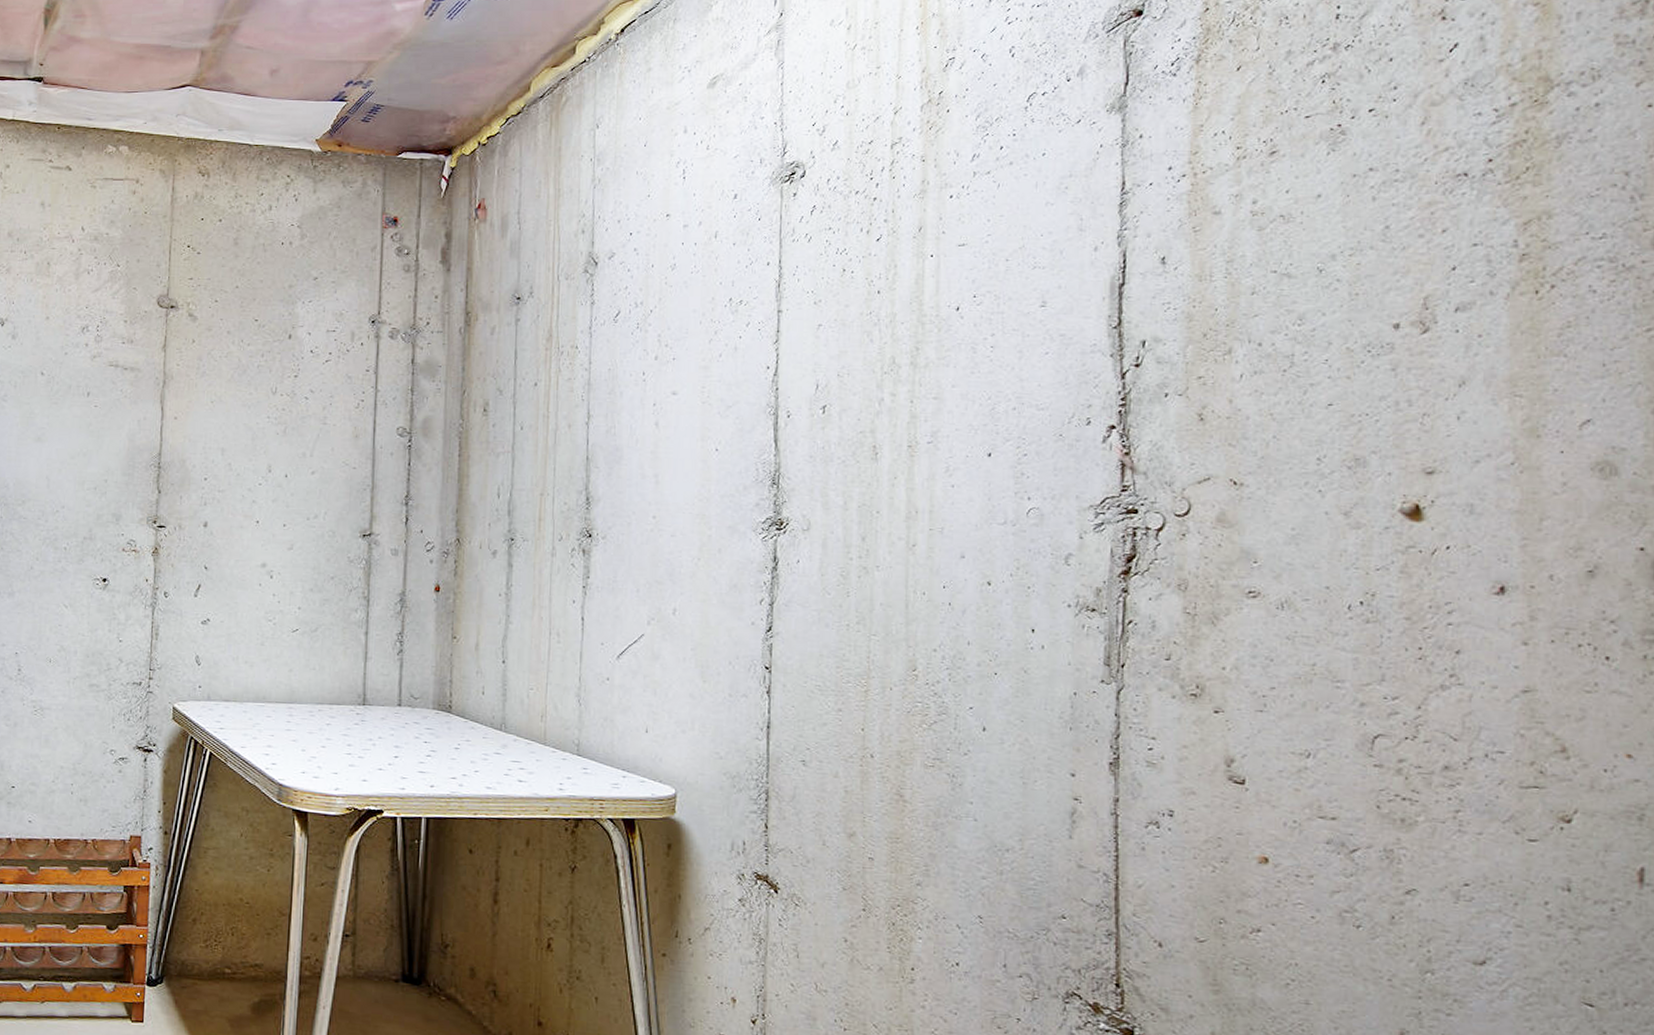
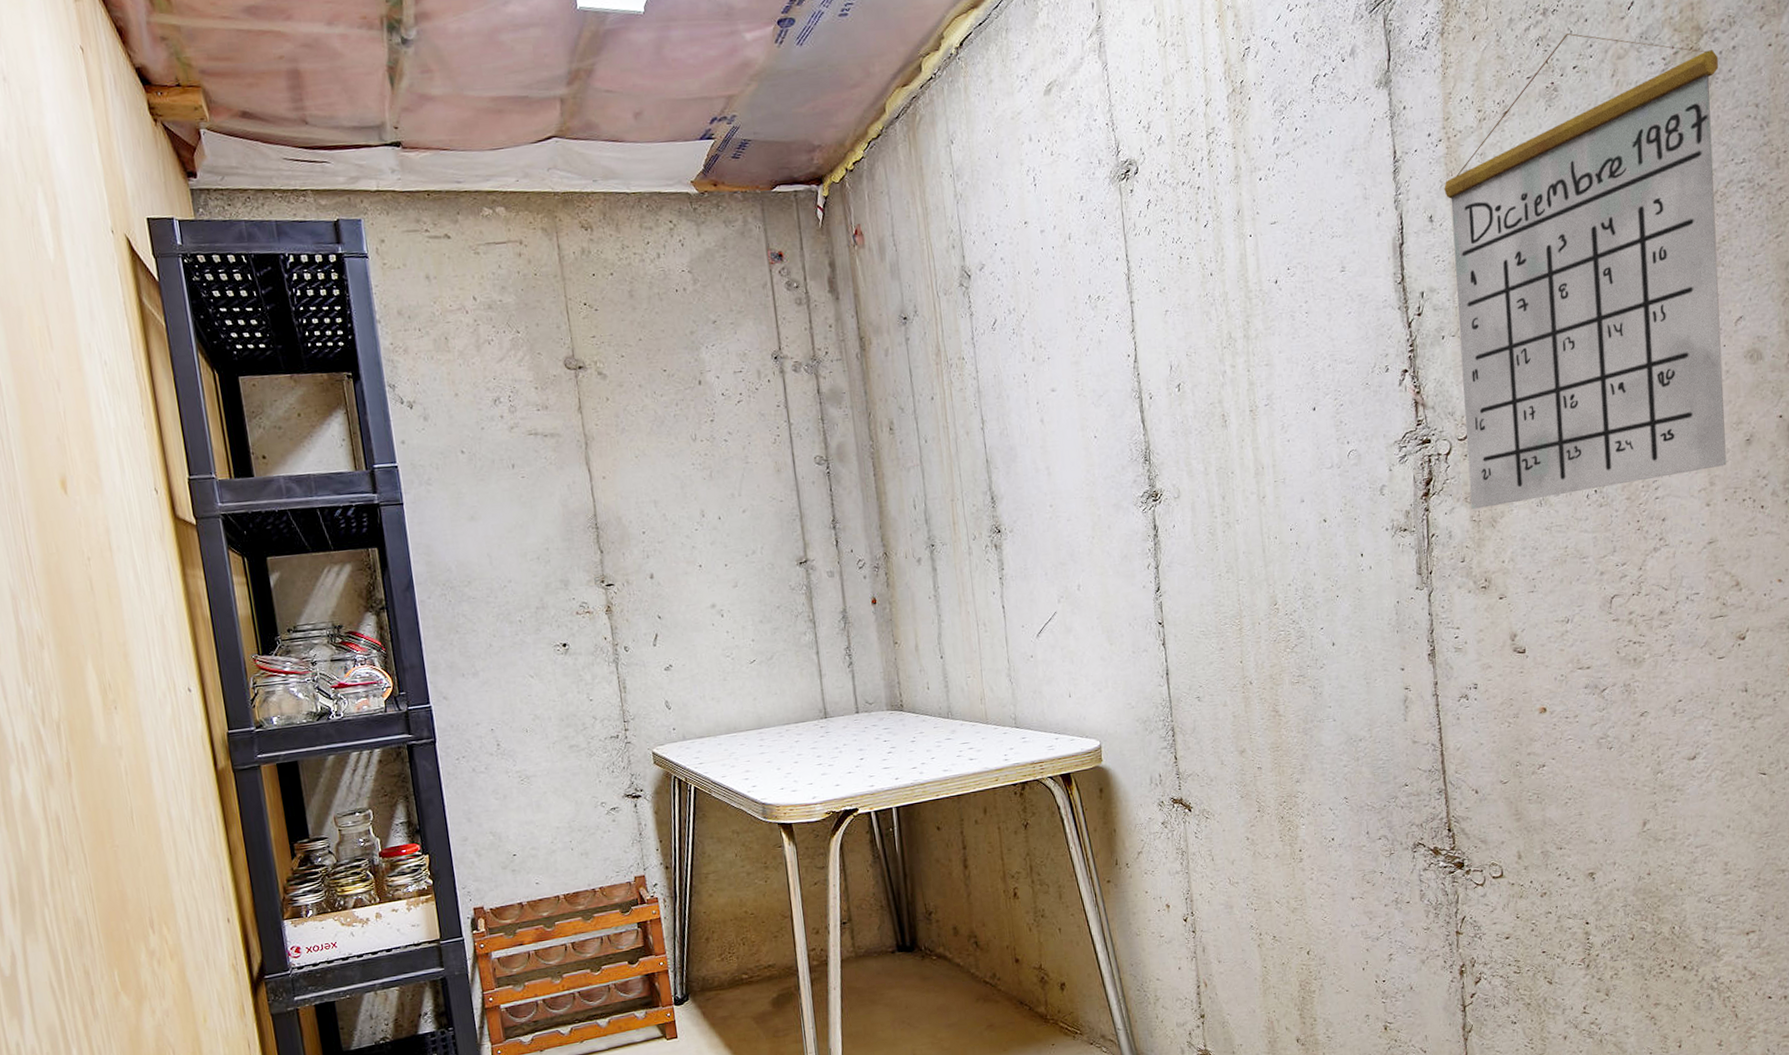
calendar: none [1184,71,1573,600] -> present [1444,32,1727,509]

